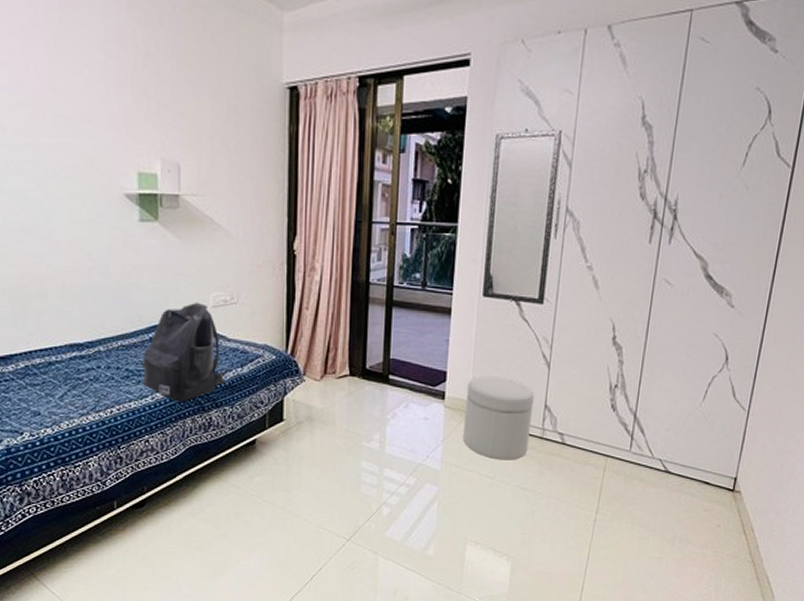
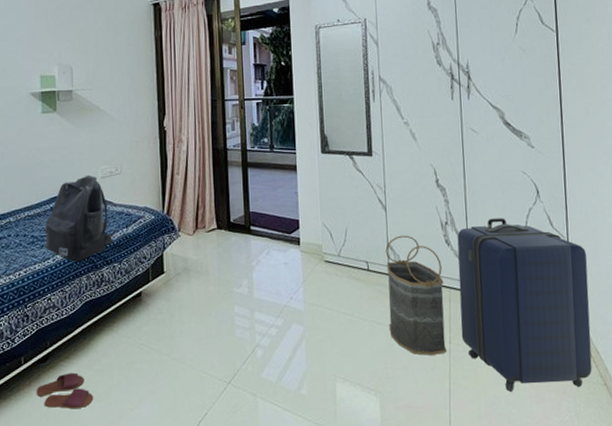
slippers: none [132,520,197,557] -> present [37,372,94,409]
ottoman: present [463,376,535,460] -> none [318,221,379,298]
basket: none [532,396,603,523] -> present [385,235,447,355]
suitcase: none [610,384,766,565] -> present [457,218,592,393]

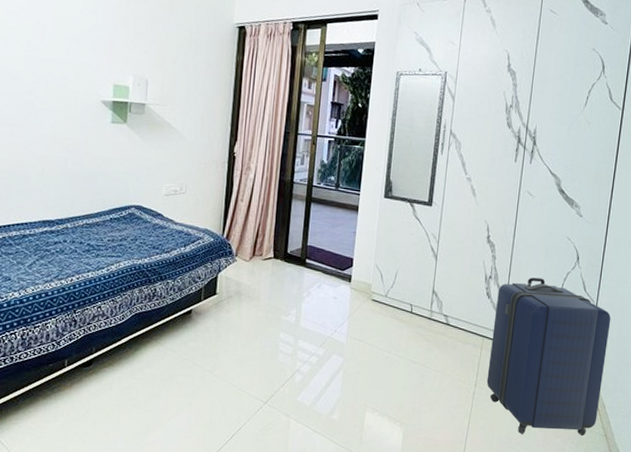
slippers: present [37,372,94,409] -> none [77,379,133,413]
backpack: present [44,174,114,262] -> none [101,190,170,275]
basket: present [385,235,447,355] -> none [422,283,480,396]

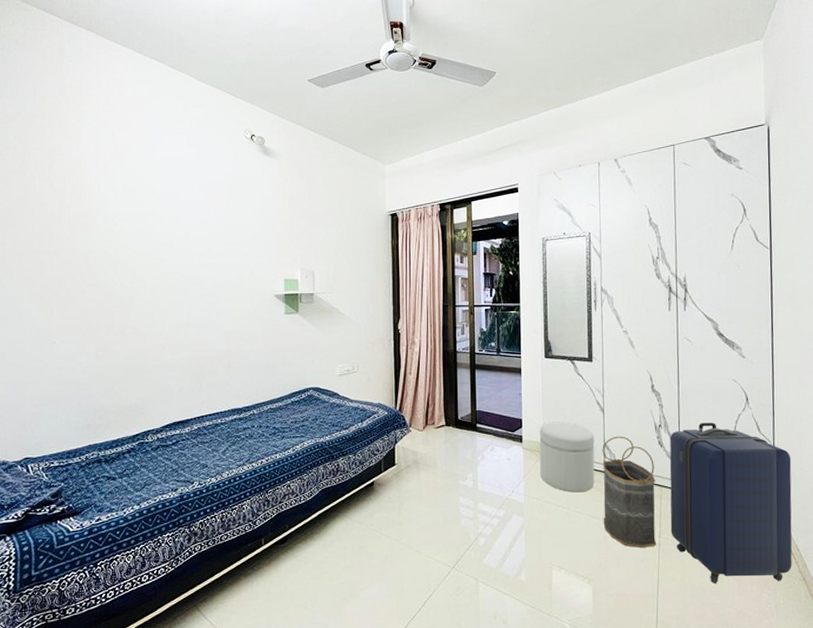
ottoman: none [365,263,425,337] -> present [539,422,595,493]
basket: none [422,283,480,396] -> present [602,436,657,548]

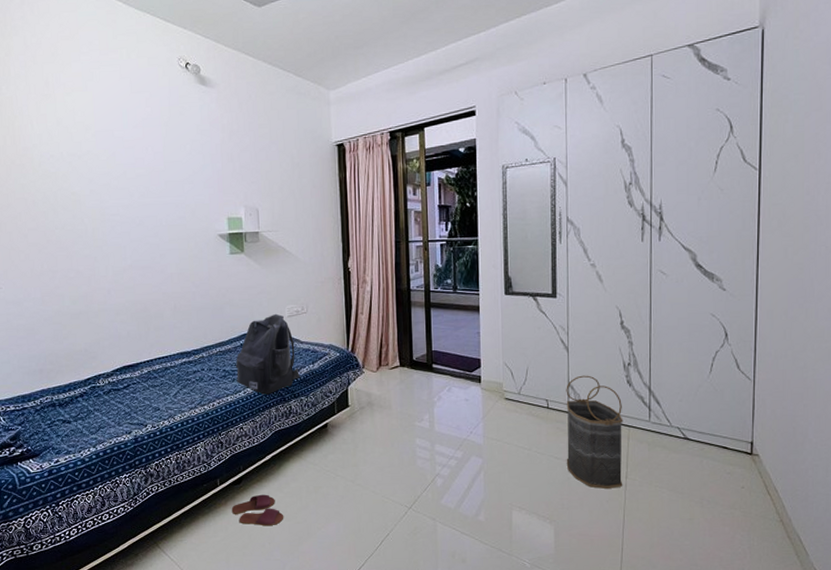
slippers: none [276,554,328,587] -> present [232,494,284,526]
backpack: none [285,372,349,452] -> present [235,313,301,395]
ottoman: present [539,422,595,493] -> none [499,361,558,433]
suitcase: present [669,422,792,585] -> none [638,360,773,526]

